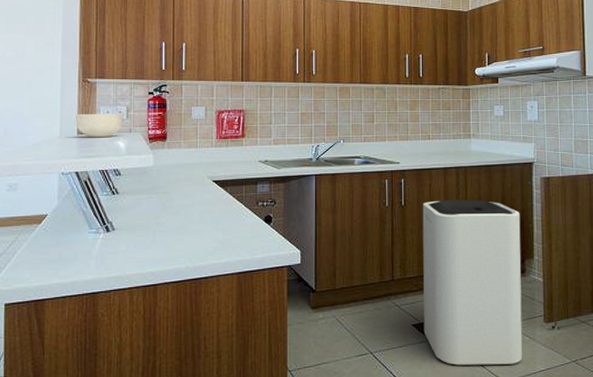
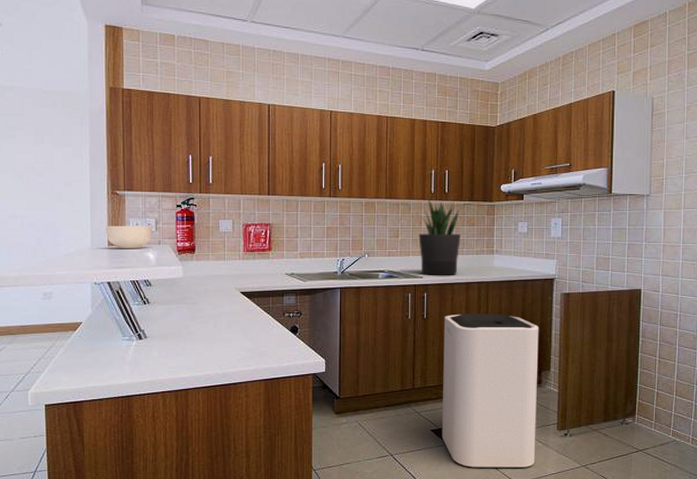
planter: none [394,81,437,161] -> present [419,197,461,275]

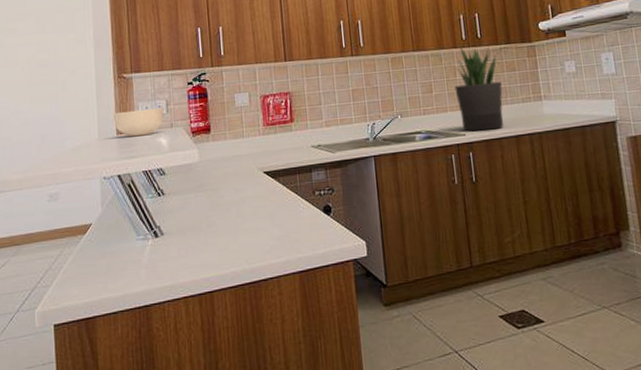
trash can: present [441,314,539,469] -> none [496,168,630,361]

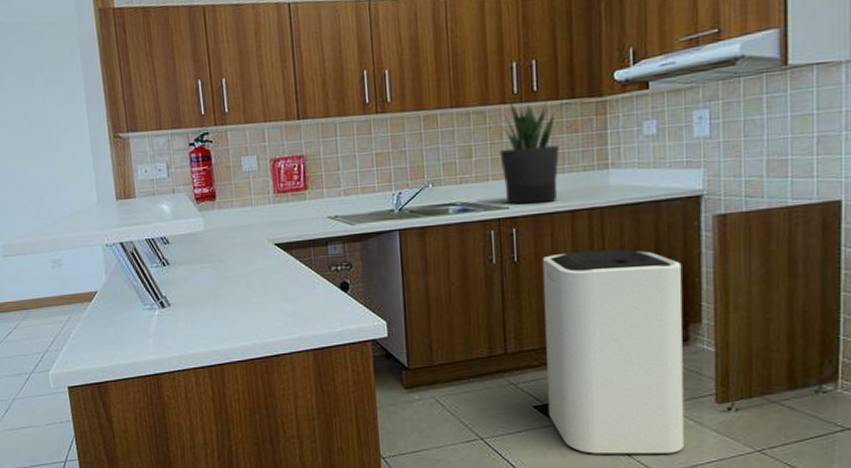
bowl: present [112,107,164,137] -> none [110,171,165,203]
trash can: none [496,168,630,361] -> present [542,249,685,456]

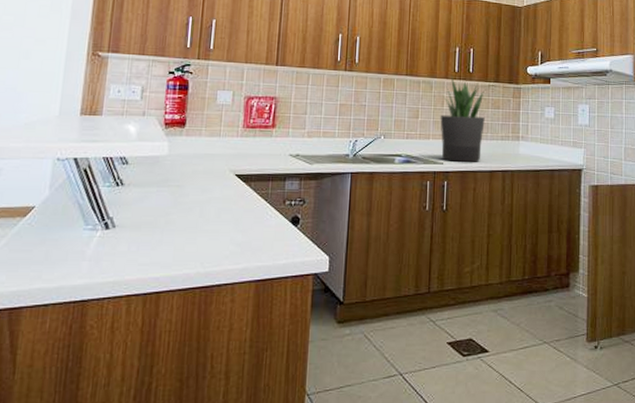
trash can: present [542,249,685,456] -> none [459,205,567,390]

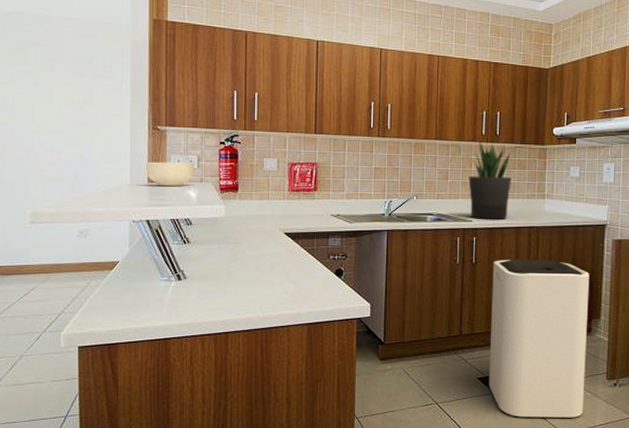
bowl: none [79,91,138,120] -> present [145,161,194,187]
trash can: none [459,205,567,390] -> present [488,259,590,419]

